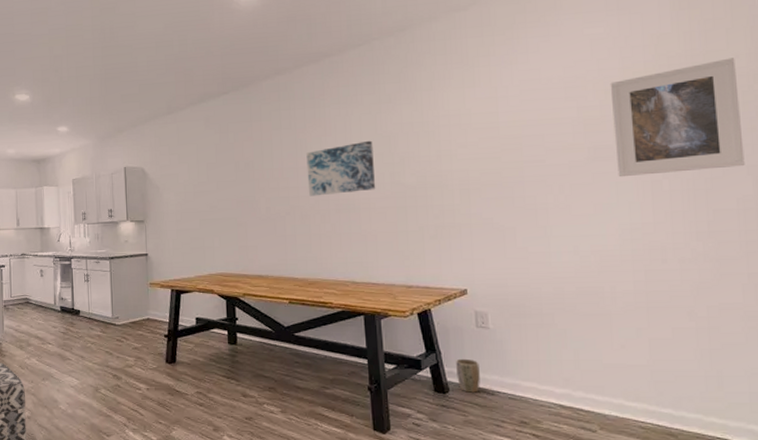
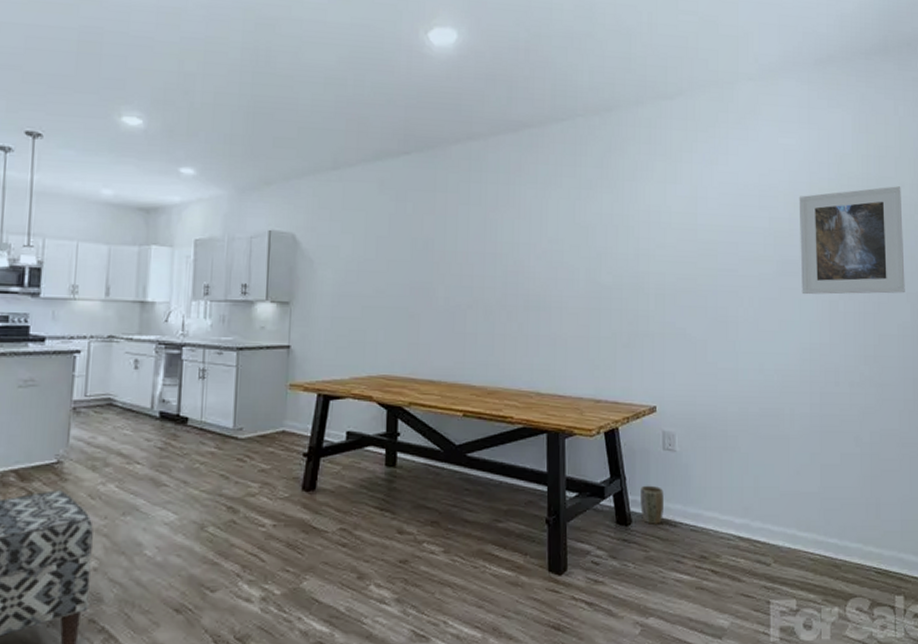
wall art: present [306,140,376,197] -> none [495,229,570,289]

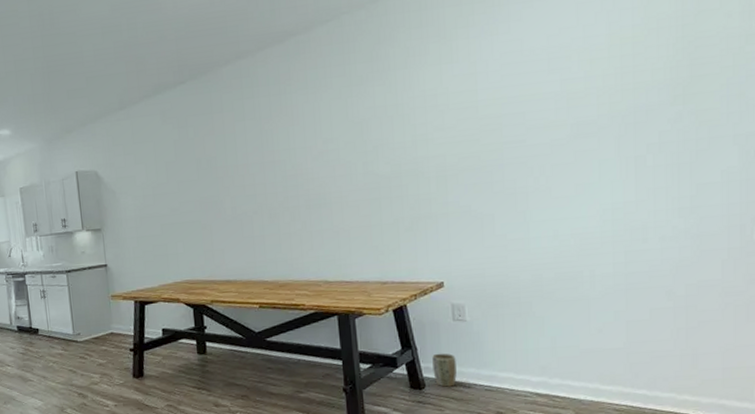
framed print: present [799,186,905,295] -> none [595,17,731,155]

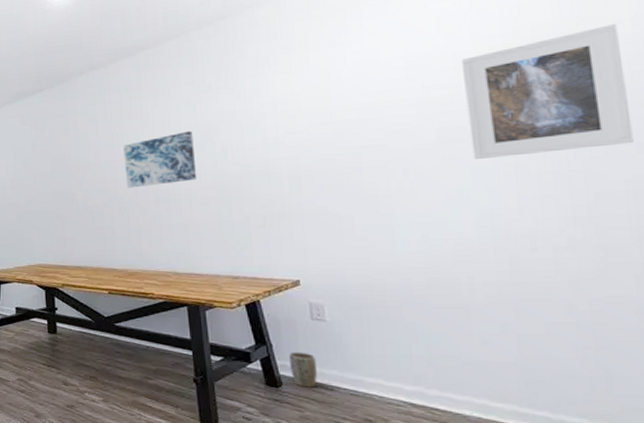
wall art: none [273,128,348,193] -> present [123,130,197,188]
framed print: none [595,17,731,155] -> present [461,24,634,160]

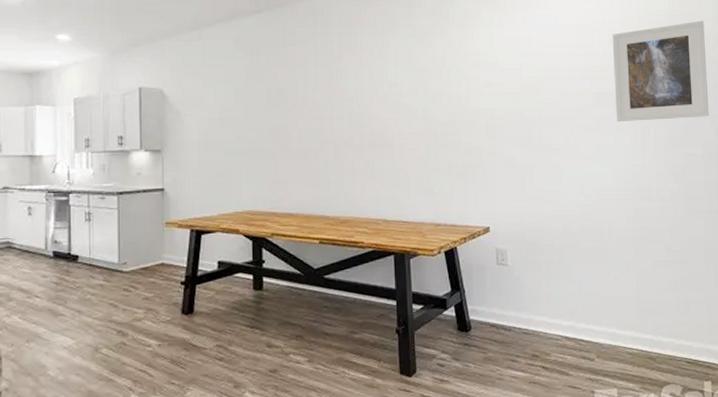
wall art: present [123,130,197,188] -> none [342,74,409,129]
plant pot: present [289,352,317,388] -> none [478,296,499,330]

